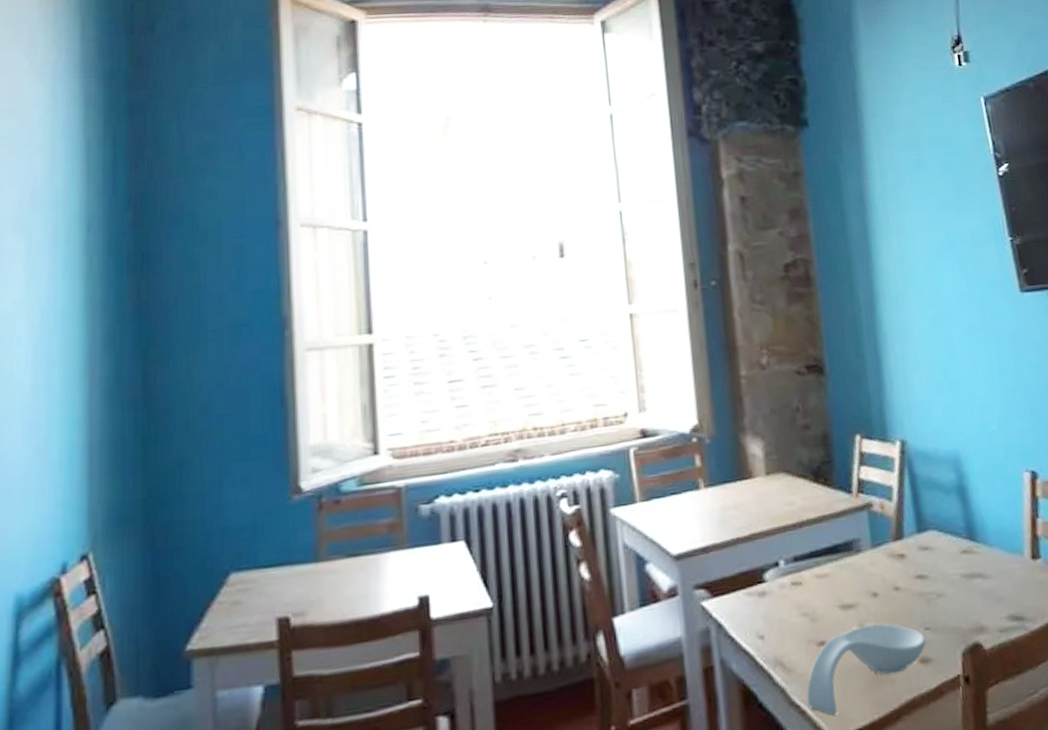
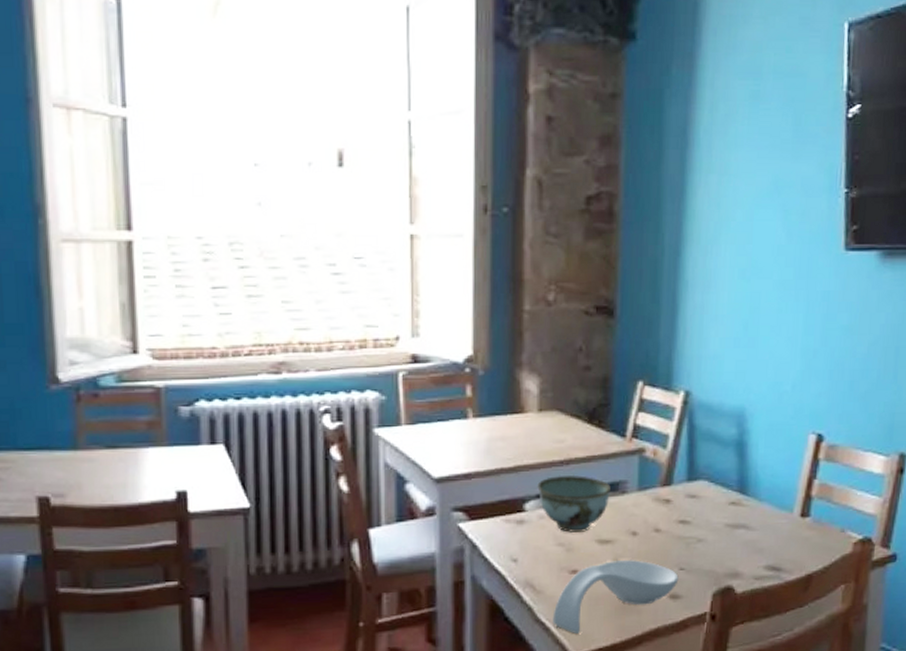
bowl: none [774,537,846,601] -> present [537,474,611,533]

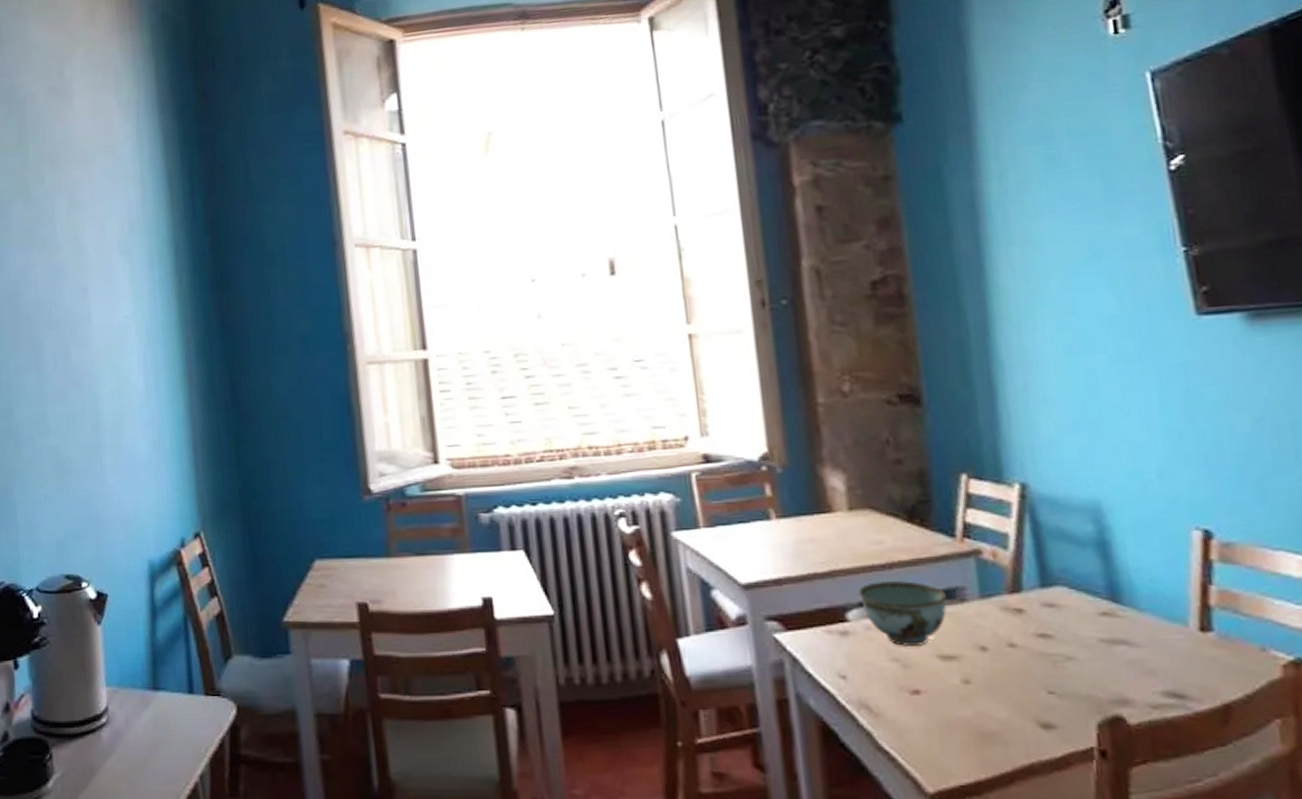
spoon rest: present [552,560,679,635] -> none [897,680,1049,767]

